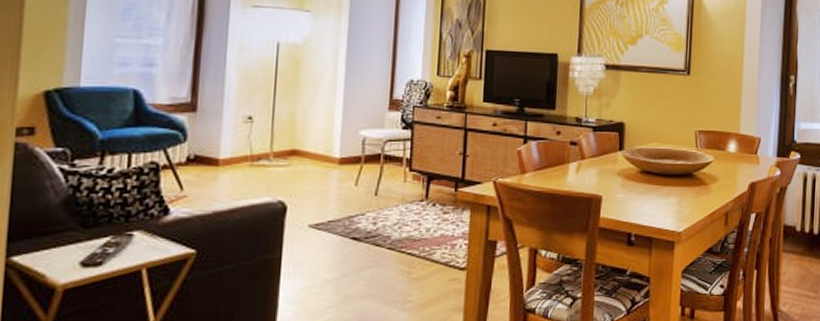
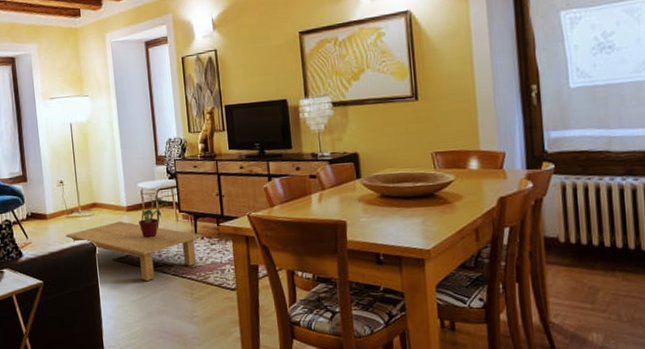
coffee table: none [242,176,434,255] -> present [65,221,202,281]
potted plant: none [352,146,400,201] -> present [136,194,171,238]

